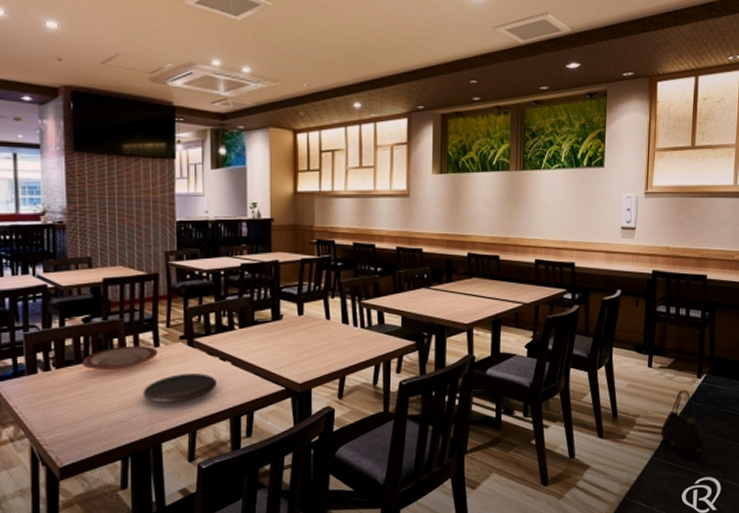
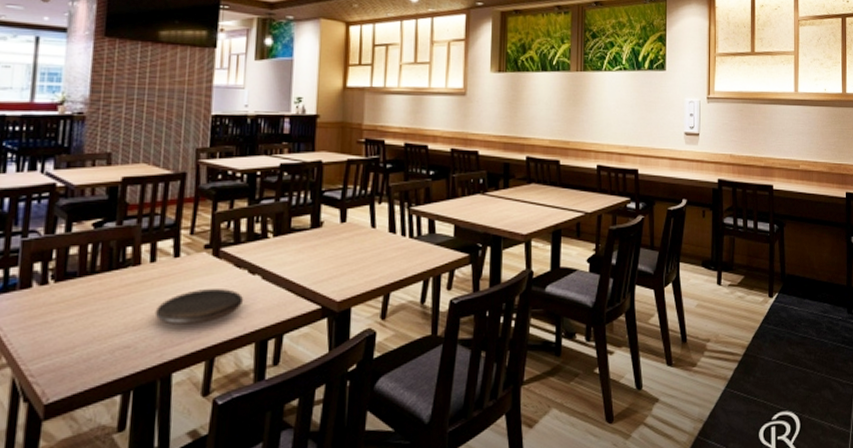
plate: present [81,345,158,371] -> none [86,255,178,285]
handbag: present [661,390,704,460] -> none [734,310,779,391]

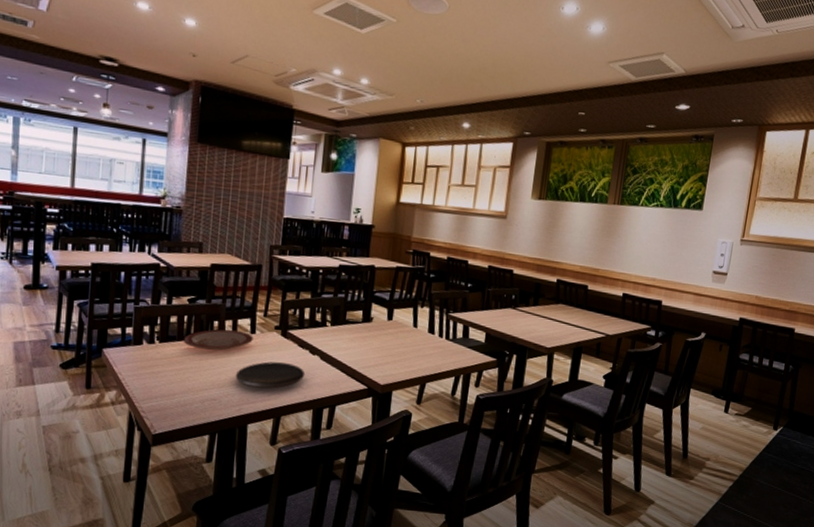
plate: none [86,255,178,285] -> present [183,329,254,351]

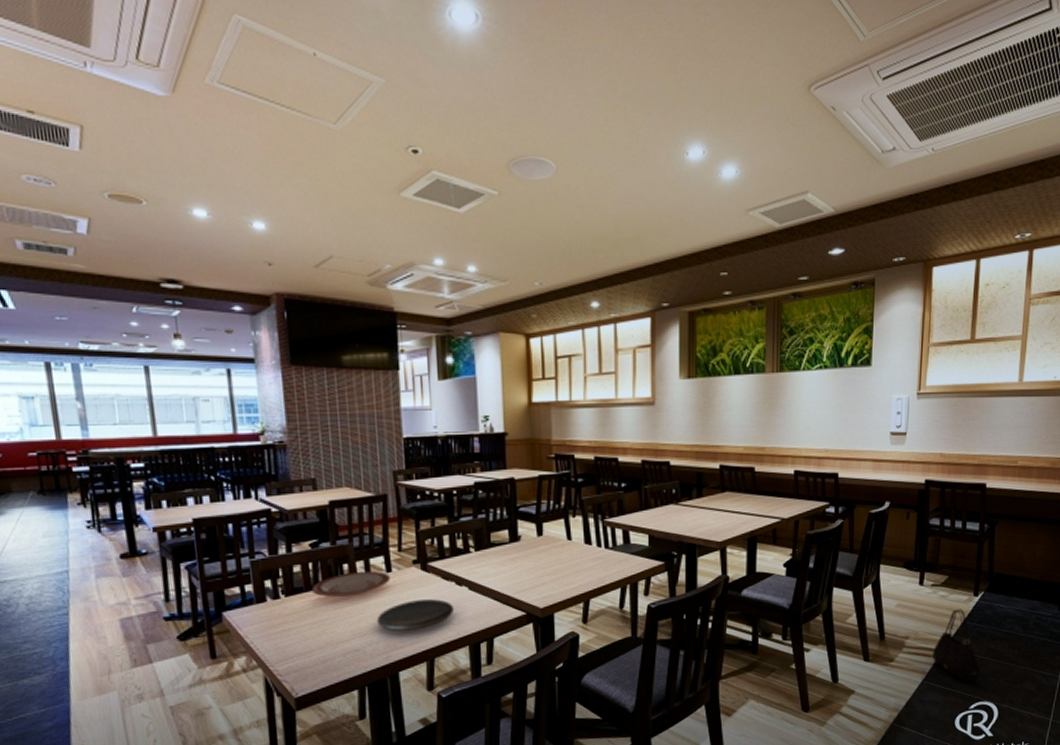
handbag: none [729,439,772,511] -> present [933,609,980,684]

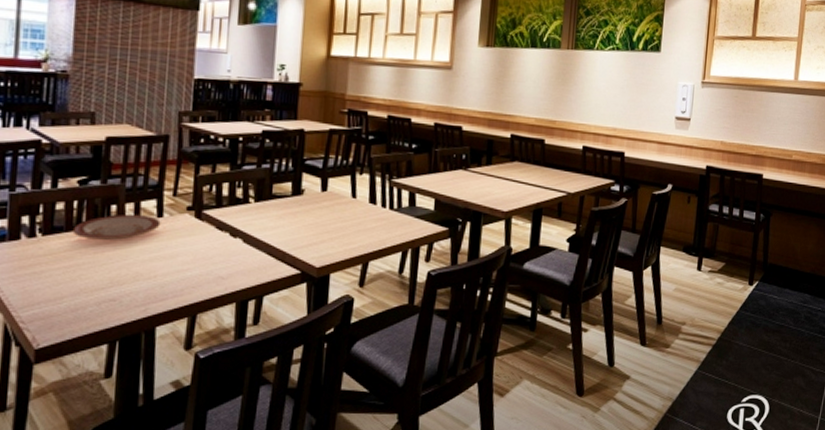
plate: present [376,599,455,632] -> none [139,249,226,283]
handbag: present [933,609,980,684] -> none [707,297,753,375]

